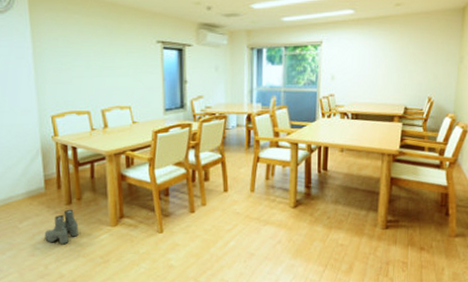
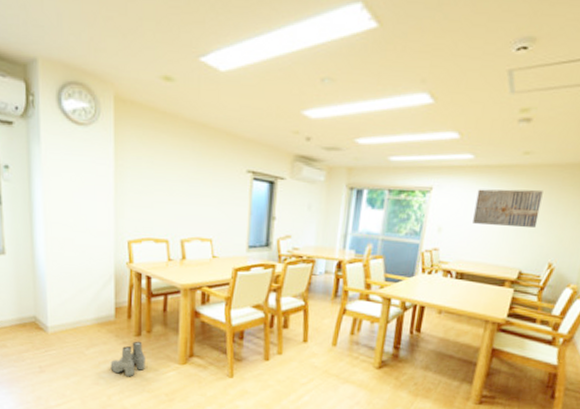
wall art: none [360,35,416,69] -> present [473,189,543,229]

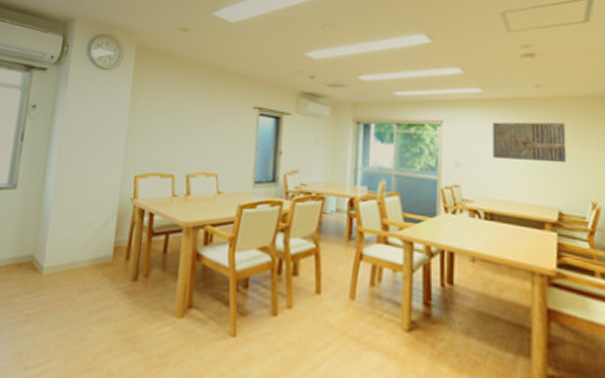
boots: present [110,341,145,377] -> none [101,286,140,332]

